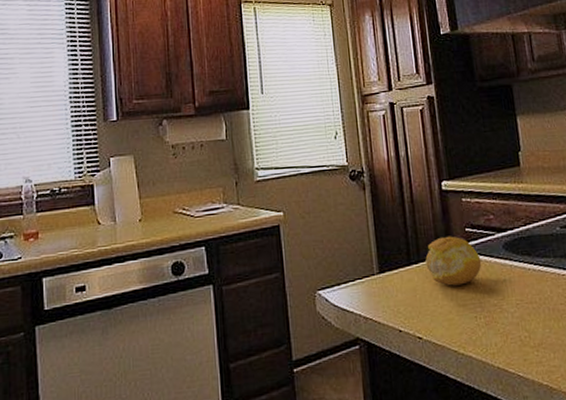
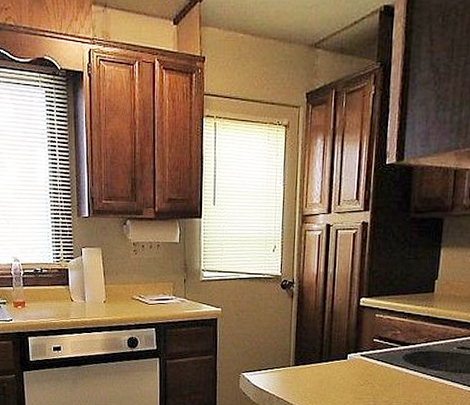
fruit: present [425,236,482,286] -> none [334,343,382,383]

